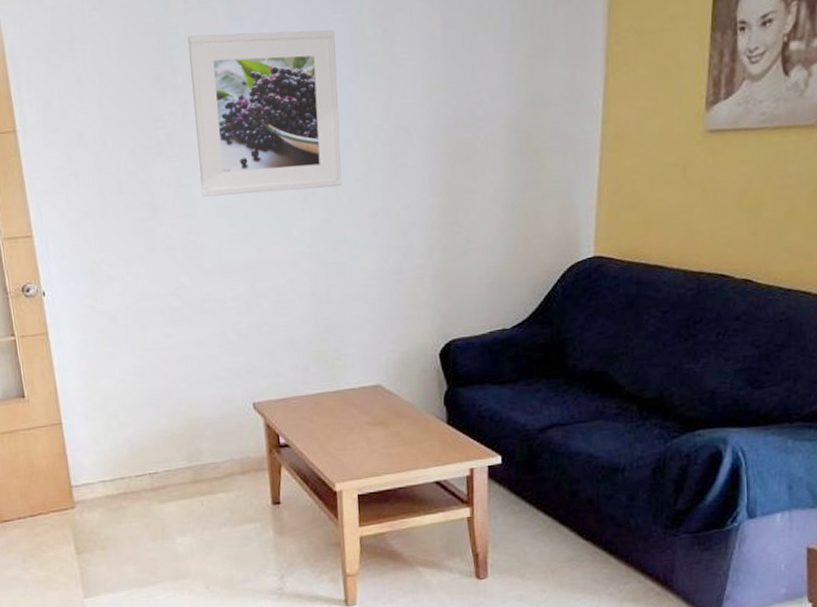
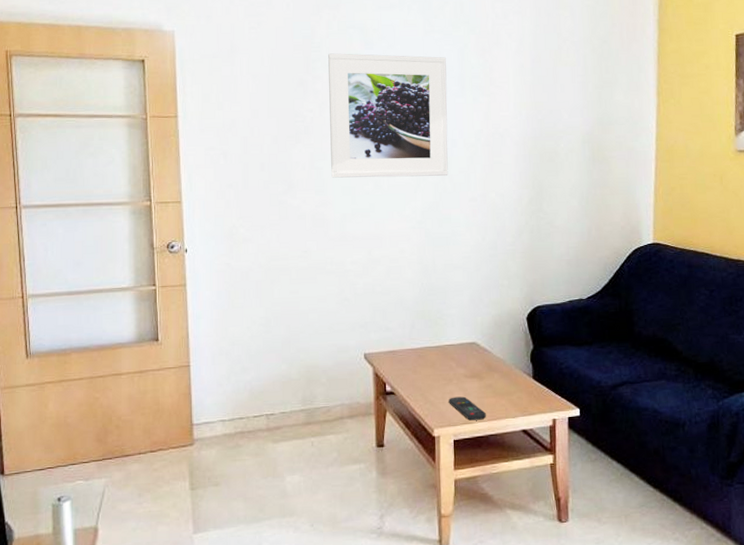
remote control: none [350,446,394,473] -> present [448,396,486,421]

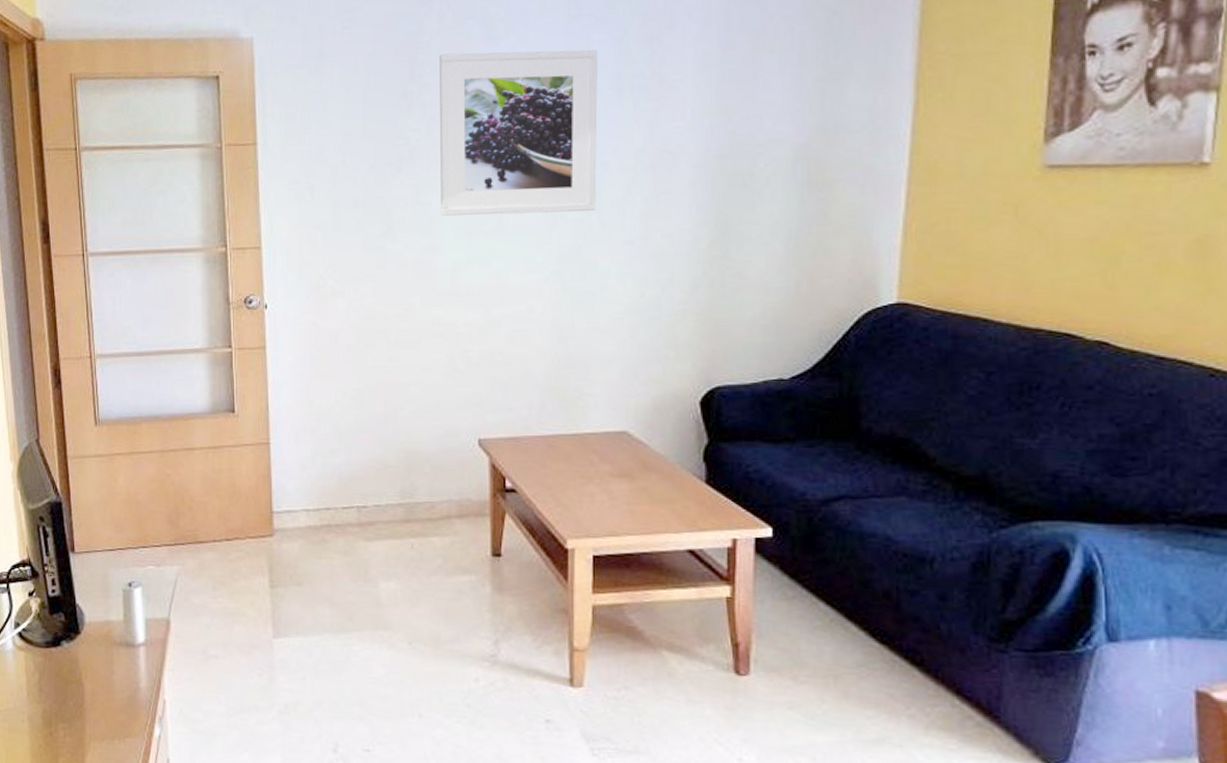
remote control: present [448,396,486,421] -> none [587,500,638,533]

